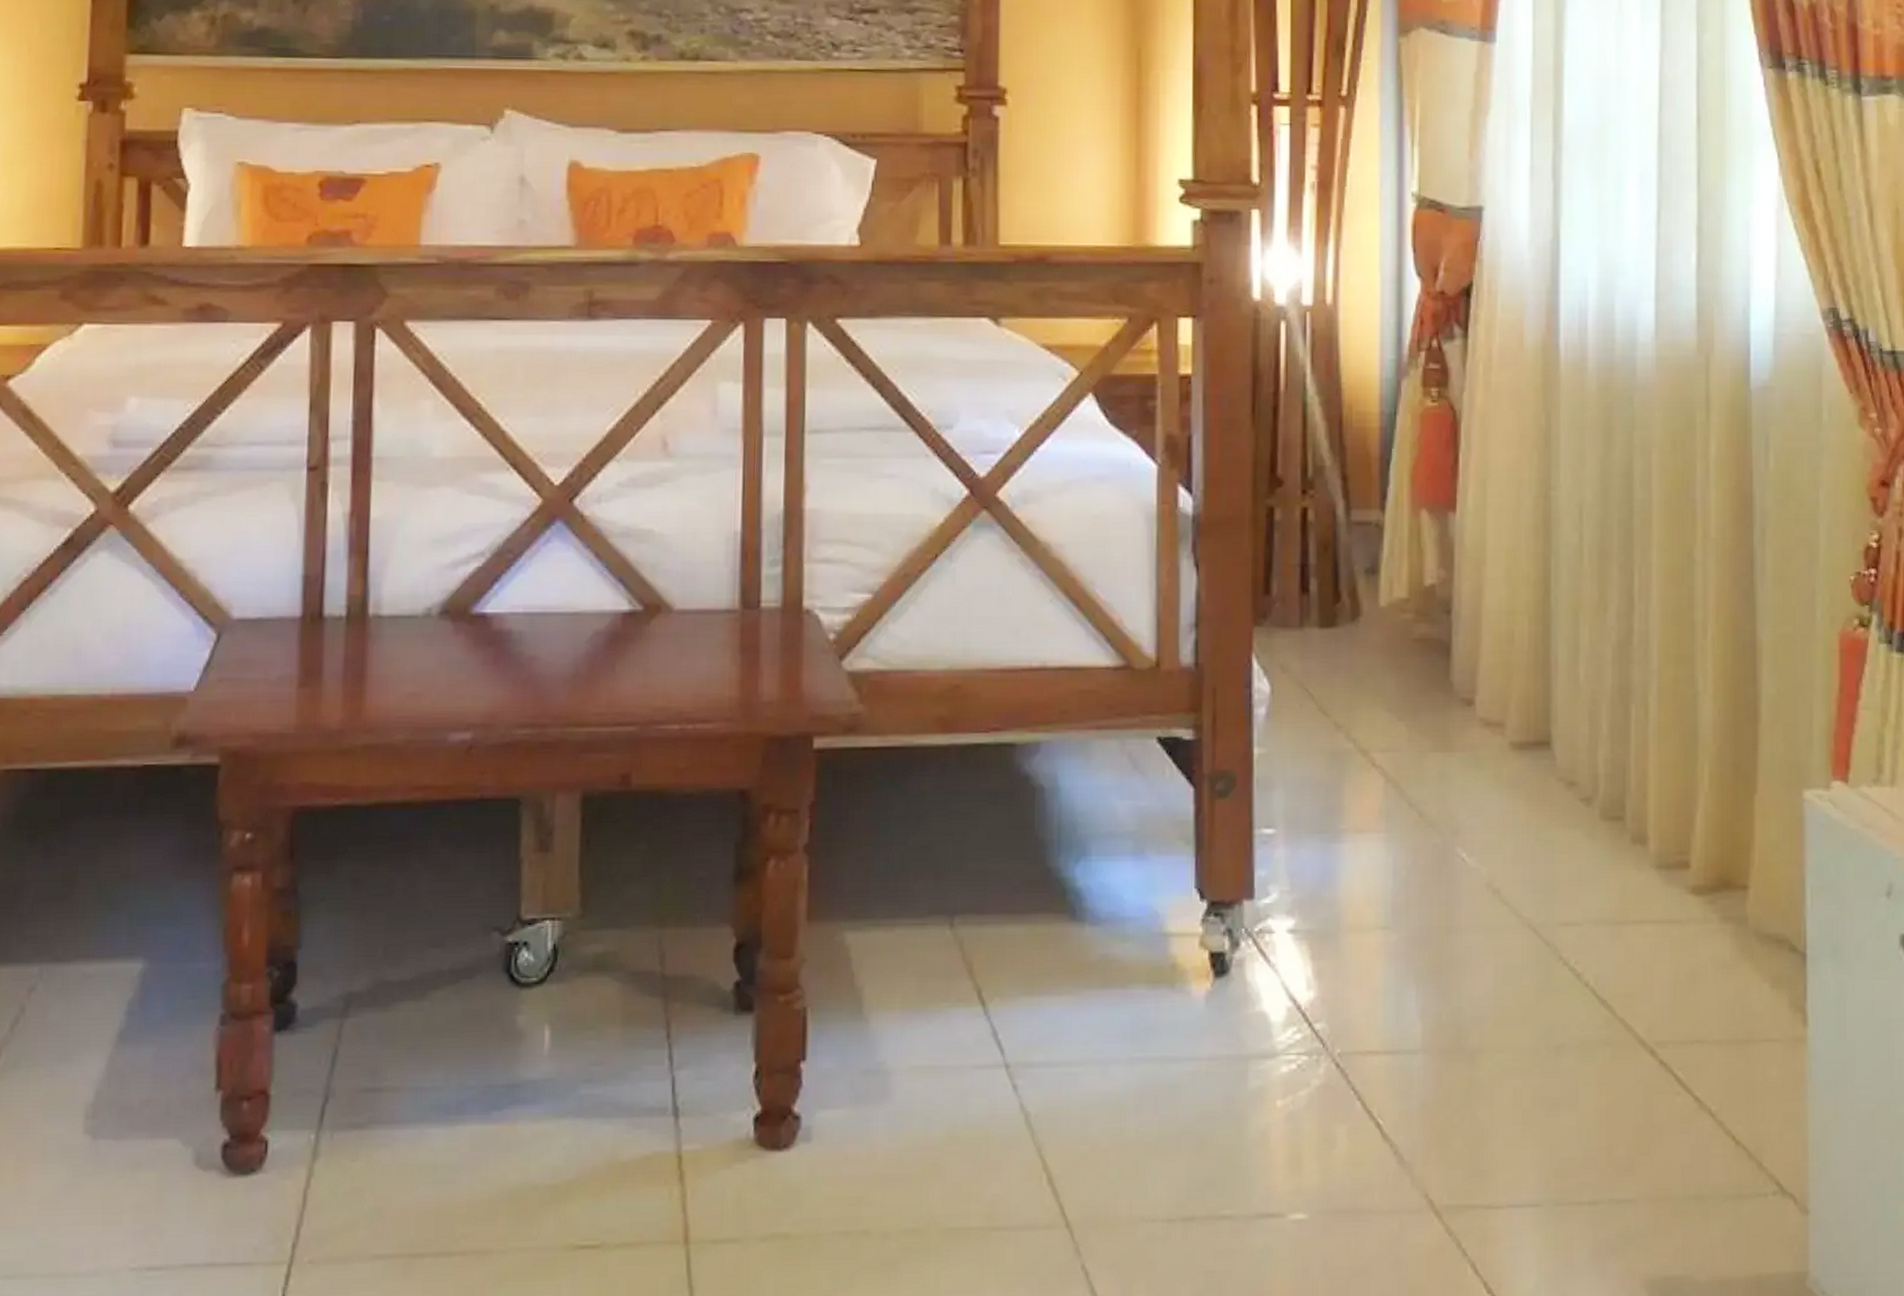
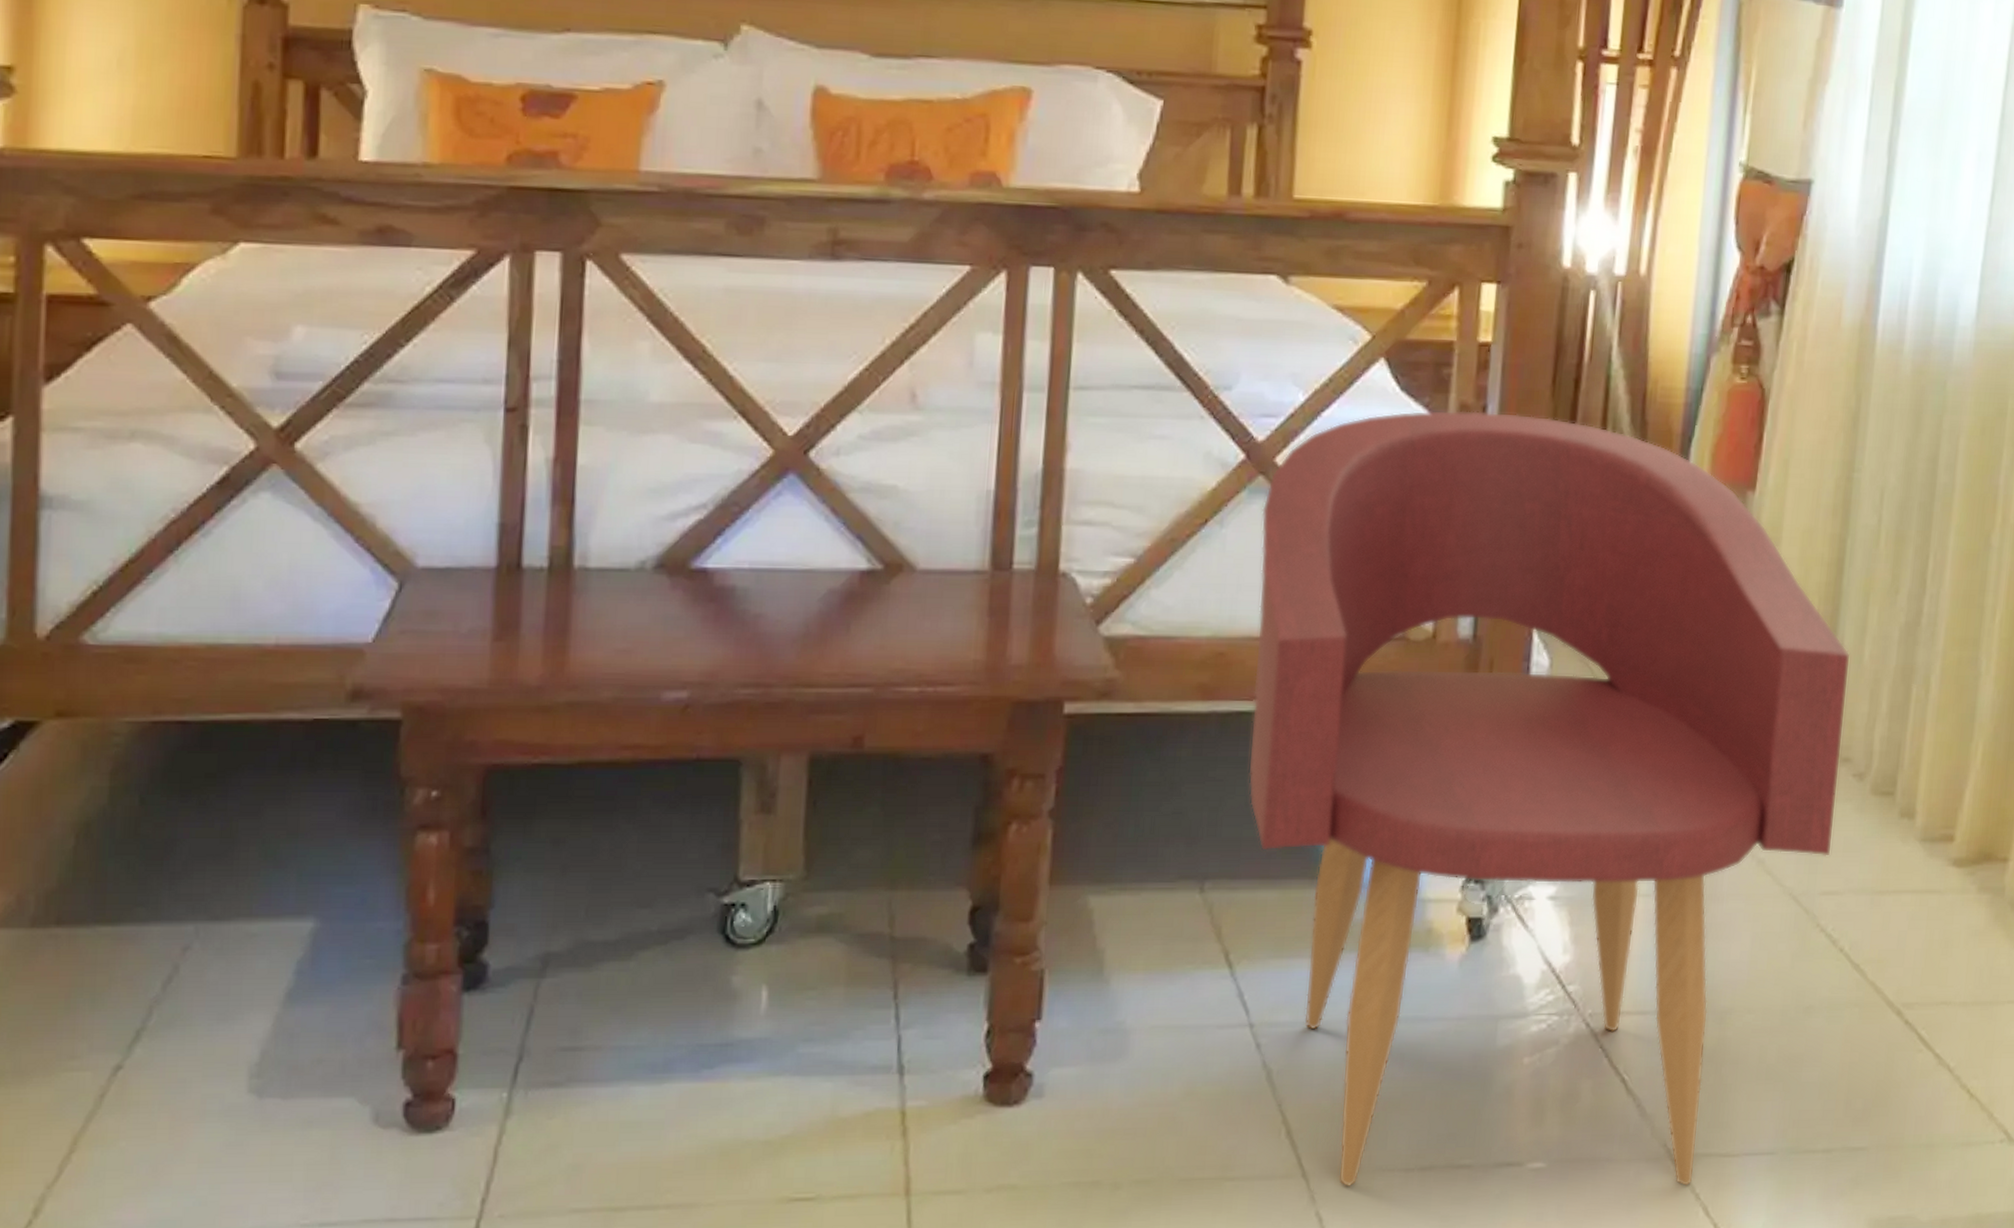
armchair: none [987,441,1567,1240] -> present [1248,410,1851,1186]

